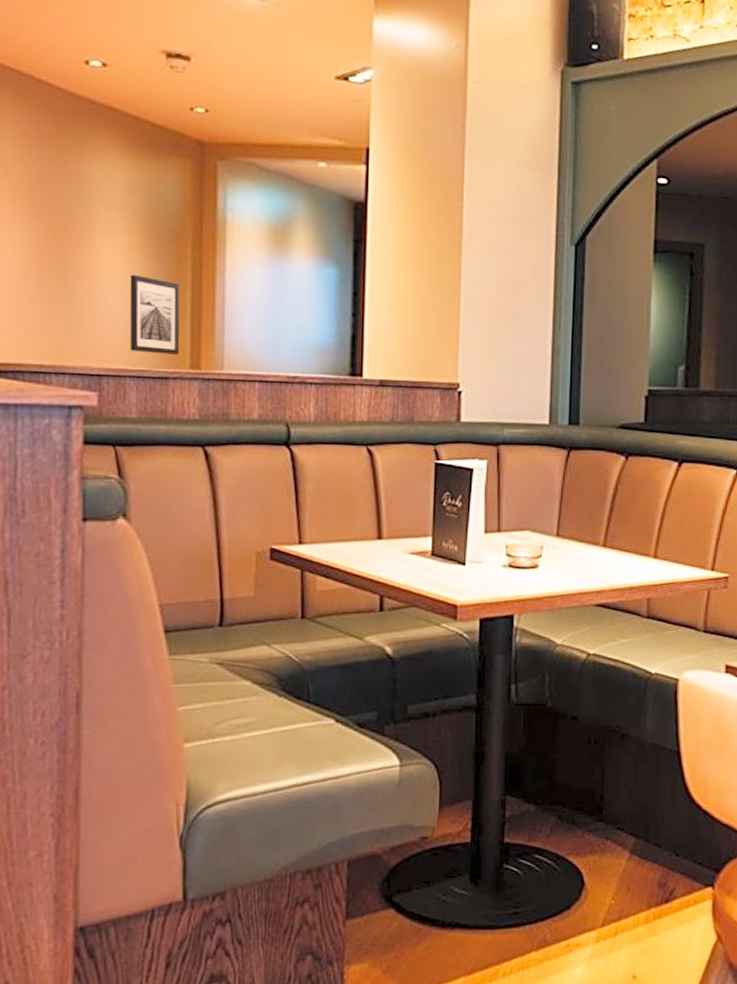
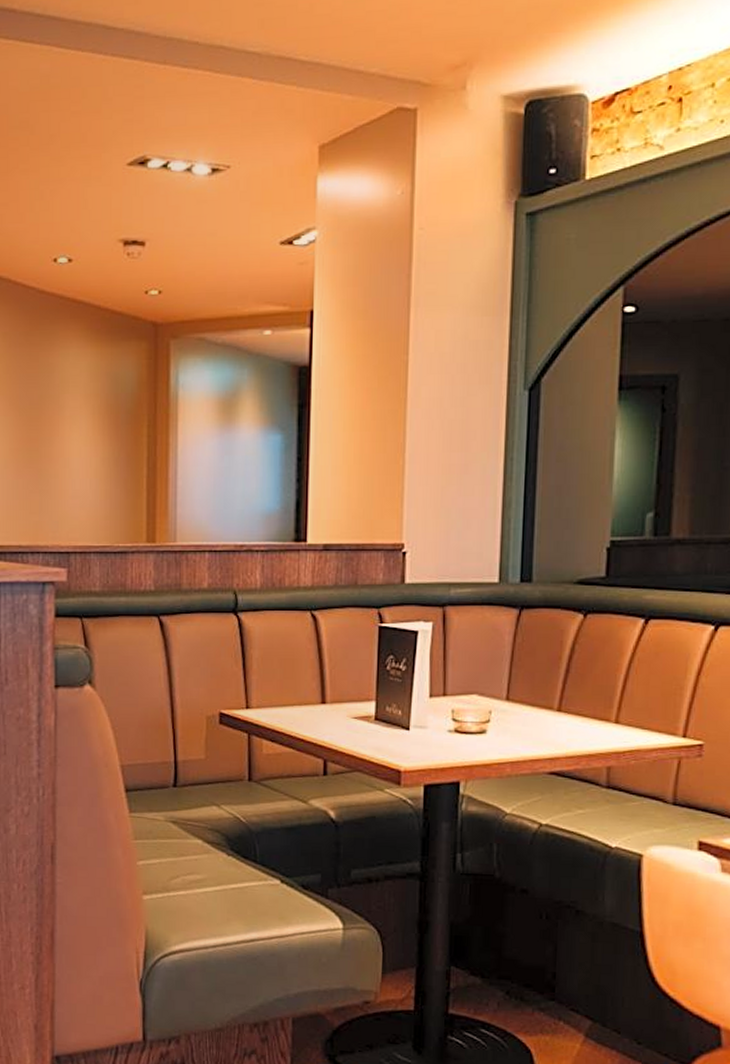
wall art: present [129,274,180,355] -> none [93,456,137,530]

